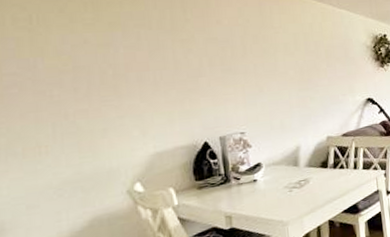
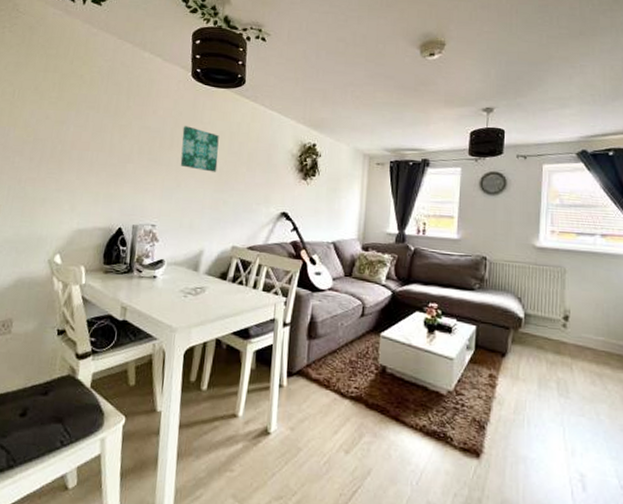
wall art: none [253,32,298,73] -> present [180,126,219,172]

